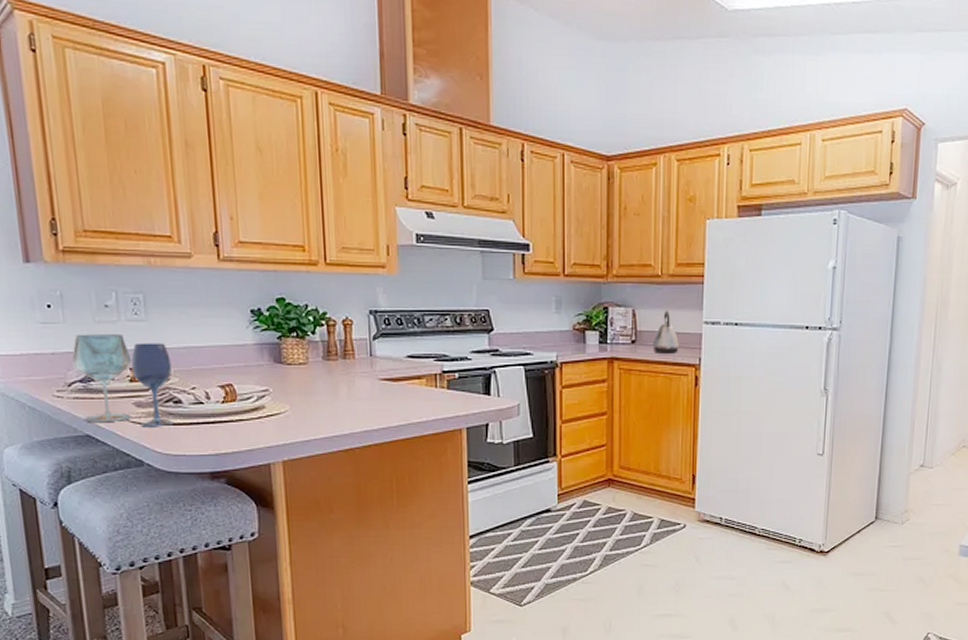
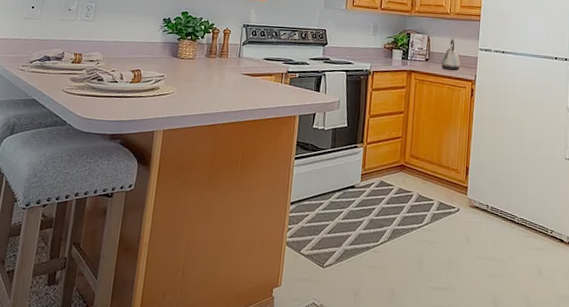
wine glass: present [71,334,132,423] -> none [34,27,77,91]
wineglass: present [131,342,175,427] -> none [71,36,103,98]

